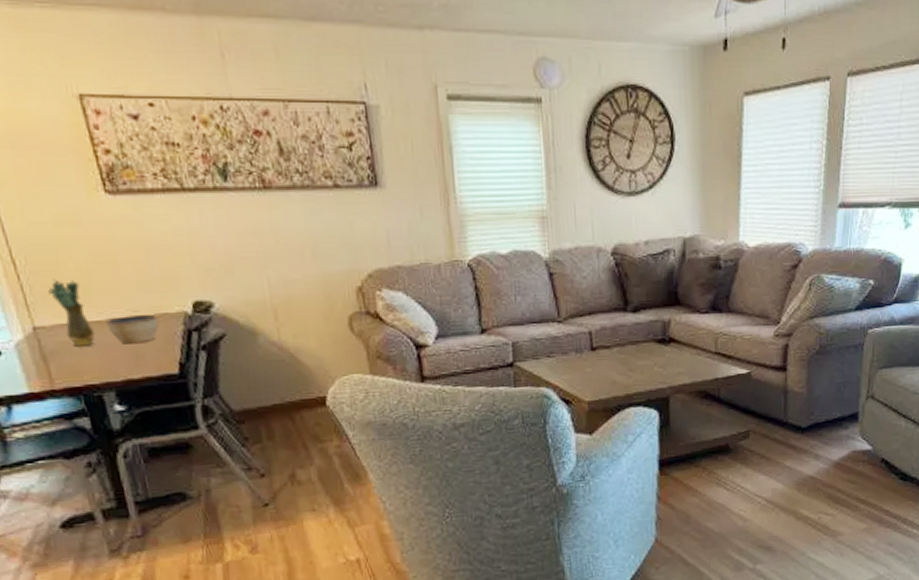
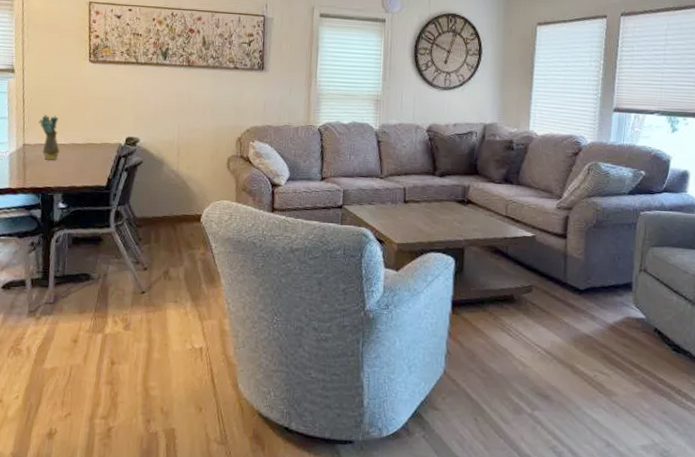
bowl: present [105,315,160,344] -> none [68,142,102,162]

